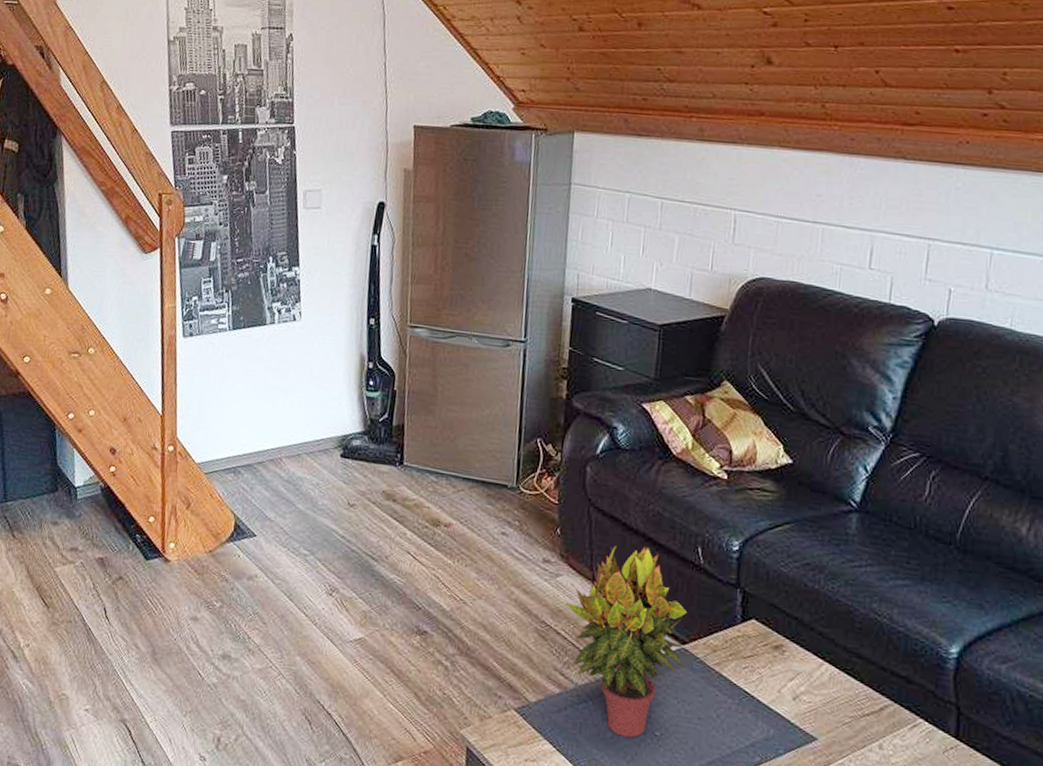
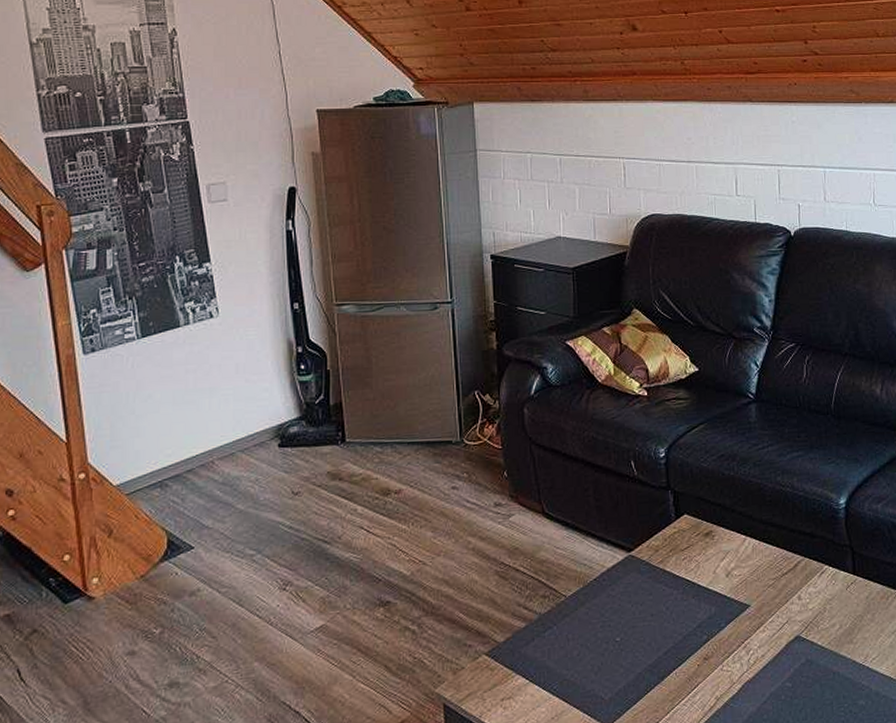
potted plant: present [566,545,688,738] -> none [521,470,633,651]

